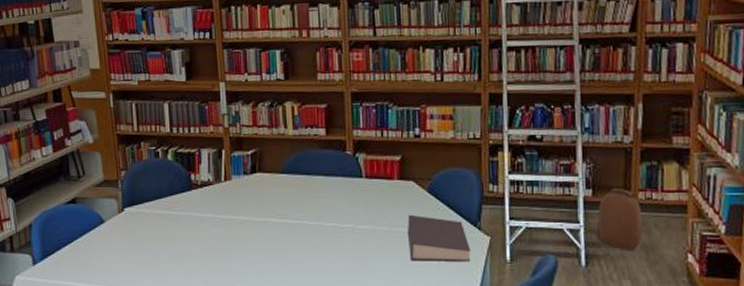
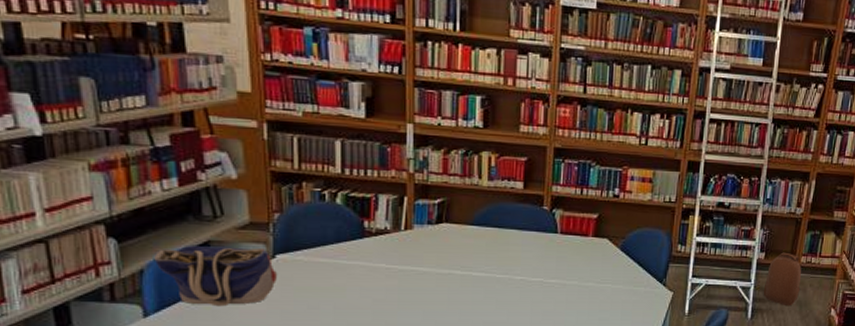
tote bag: none [38,202,127,256] -> present [153,246,278,307]
book: present [407,214,471,261] -> none [596,270,654,314]

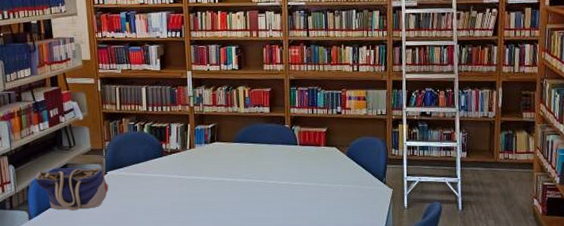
backpack: present [763,252,802,306] -> none [469,150,503,198]

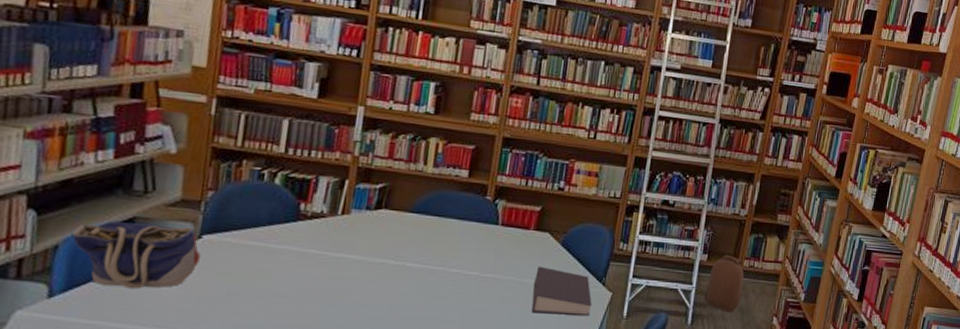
book: none [331,173,378,209] -> present [531,266,592,315]
backpack: none [469,150,503,198] -> present [704,254,744,313]

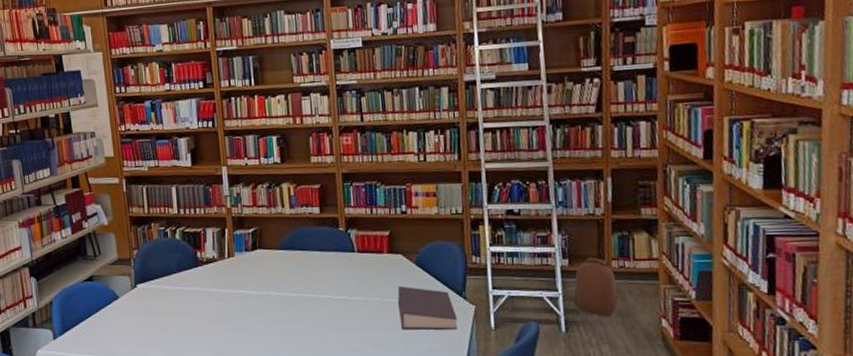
tote bag: present [71,222,202,289] -> none [58,279,139,330]

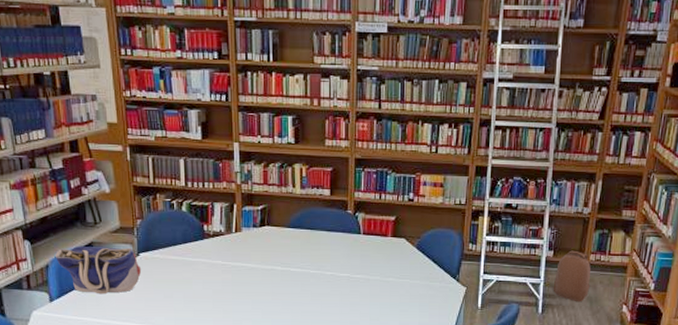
tote bag: none [58,279,139,330] -> present [54,246,142,295]
book: present [397,286,457,330] -> none [397,267,449,307]

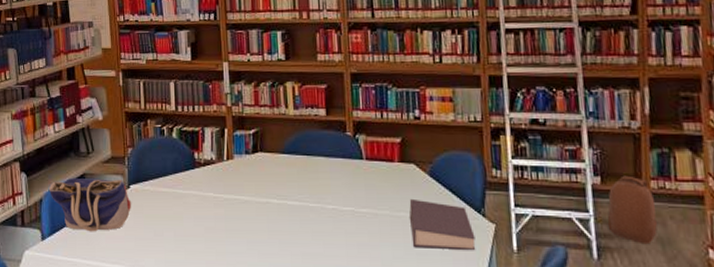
book: none [397,267,449,307] -> present [409,198,475,250]

